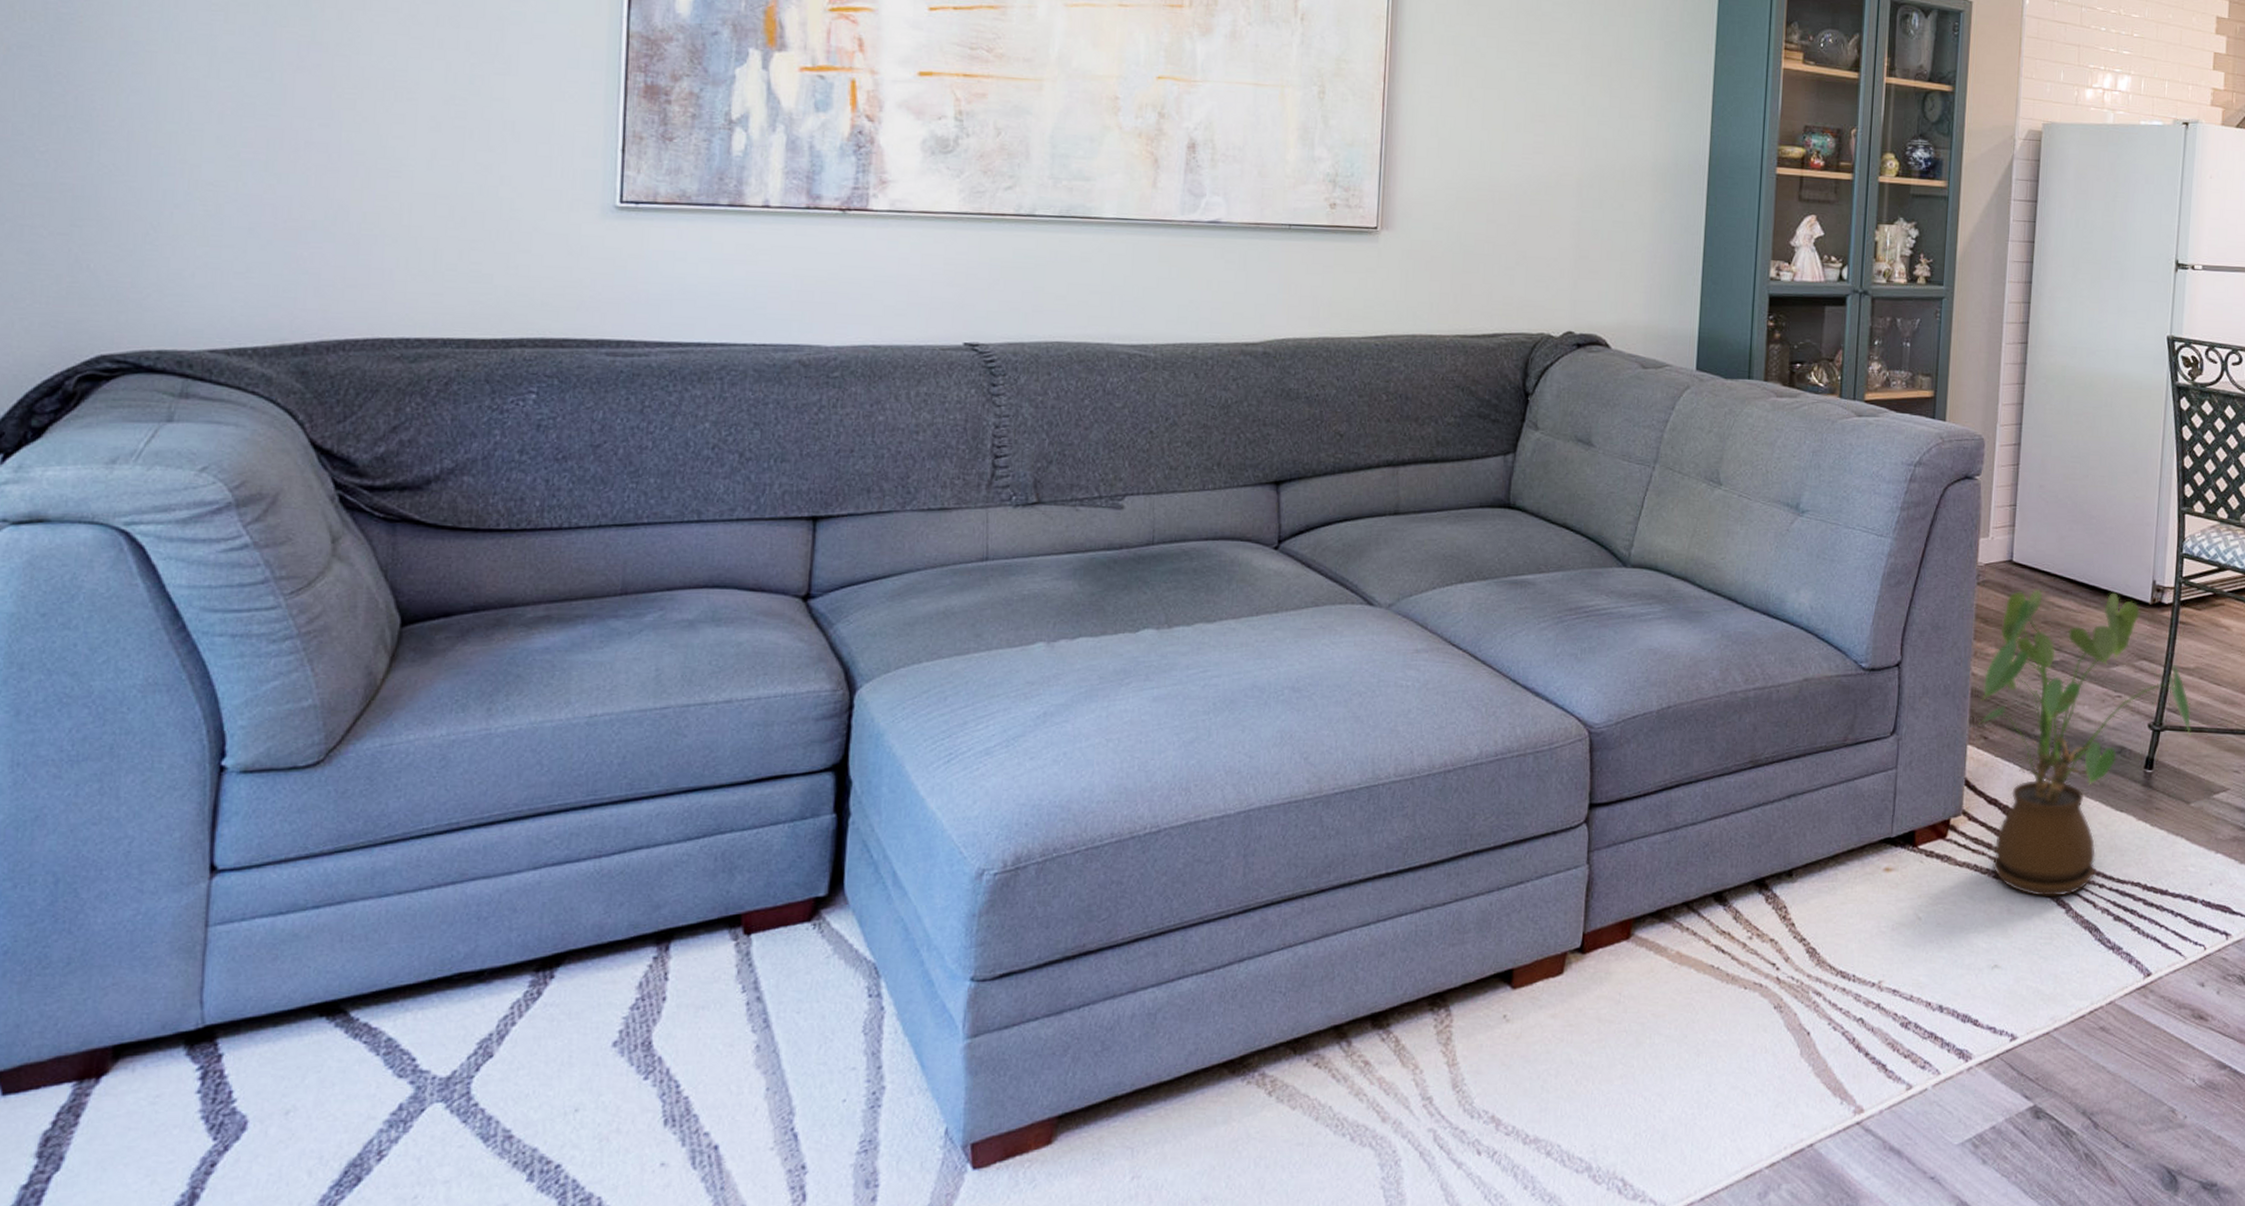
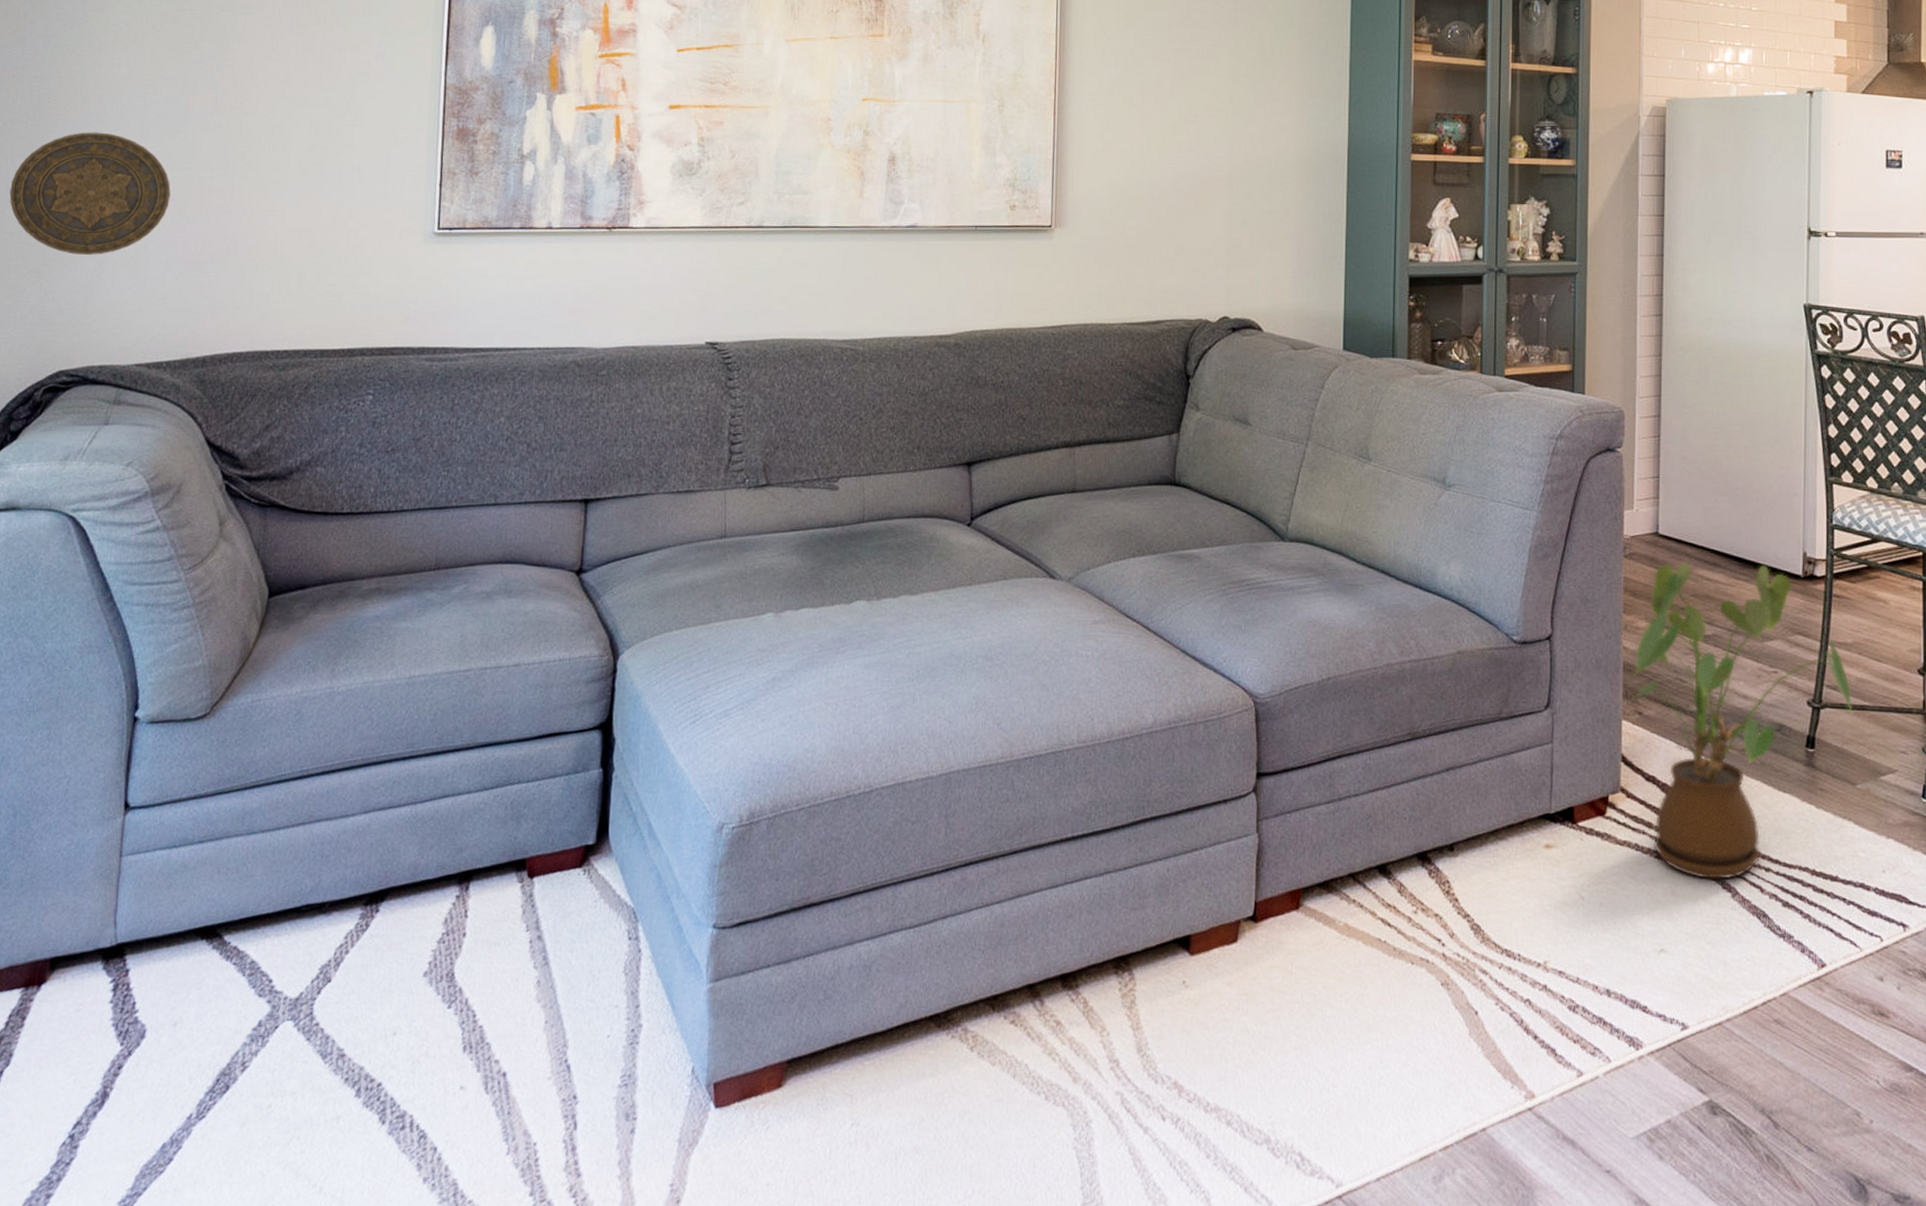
decorative plate: none [19,64,253,216] -> present [9,132,171,255]

